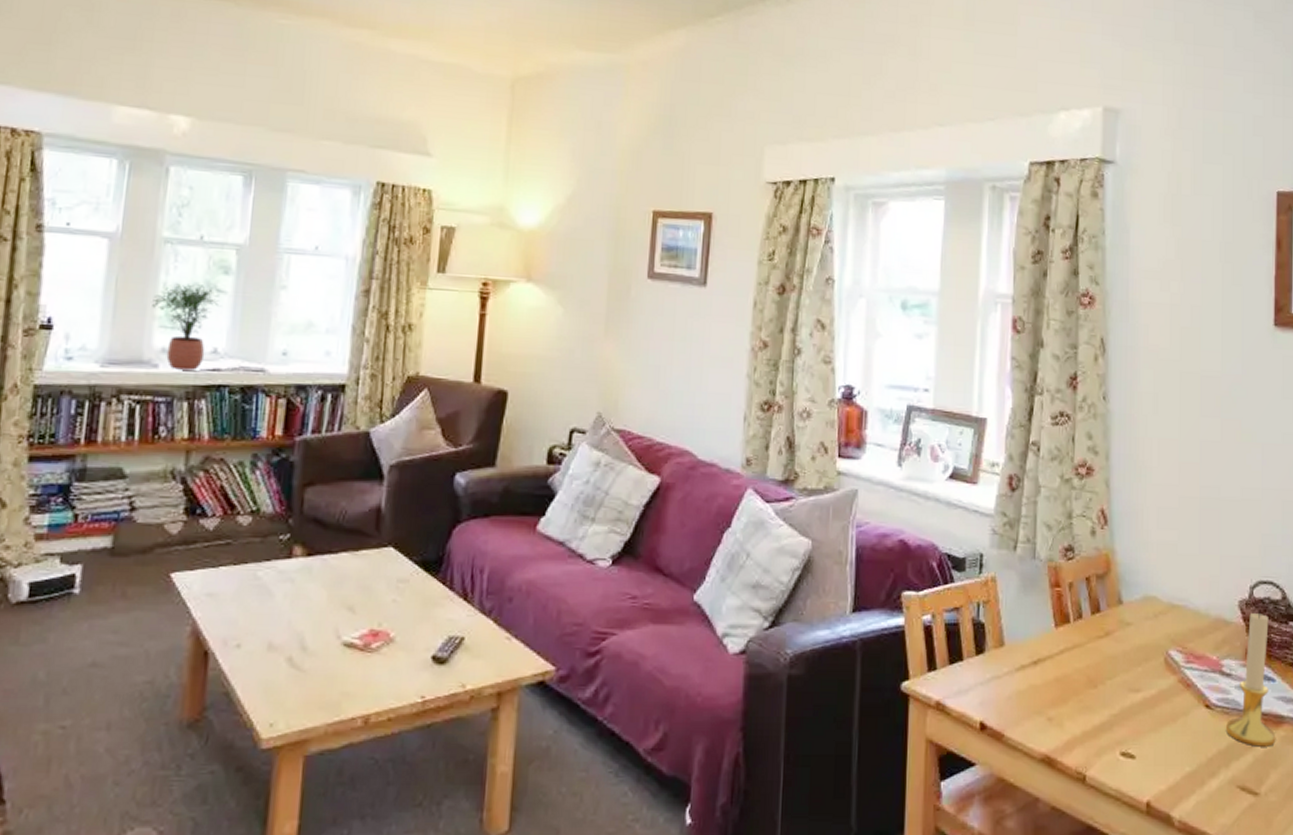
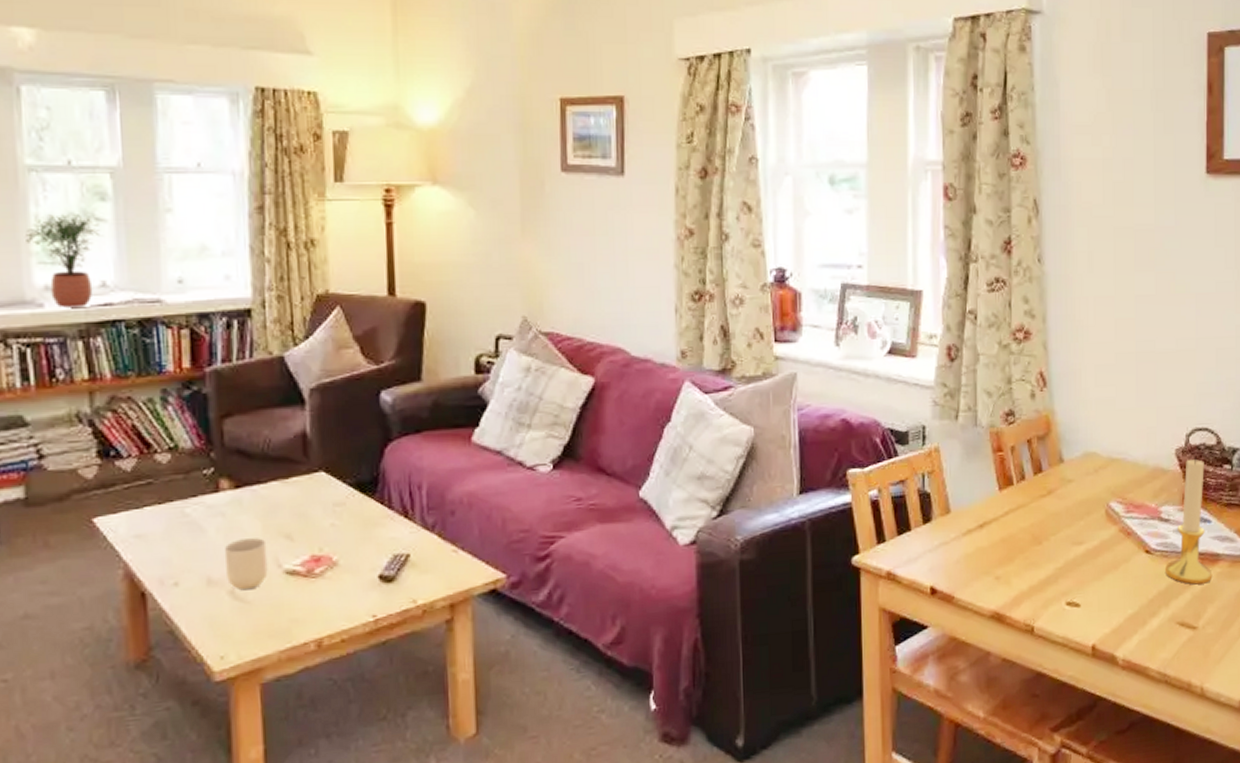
mug: none [287,607,330,659] -> present [224,538,268,591]

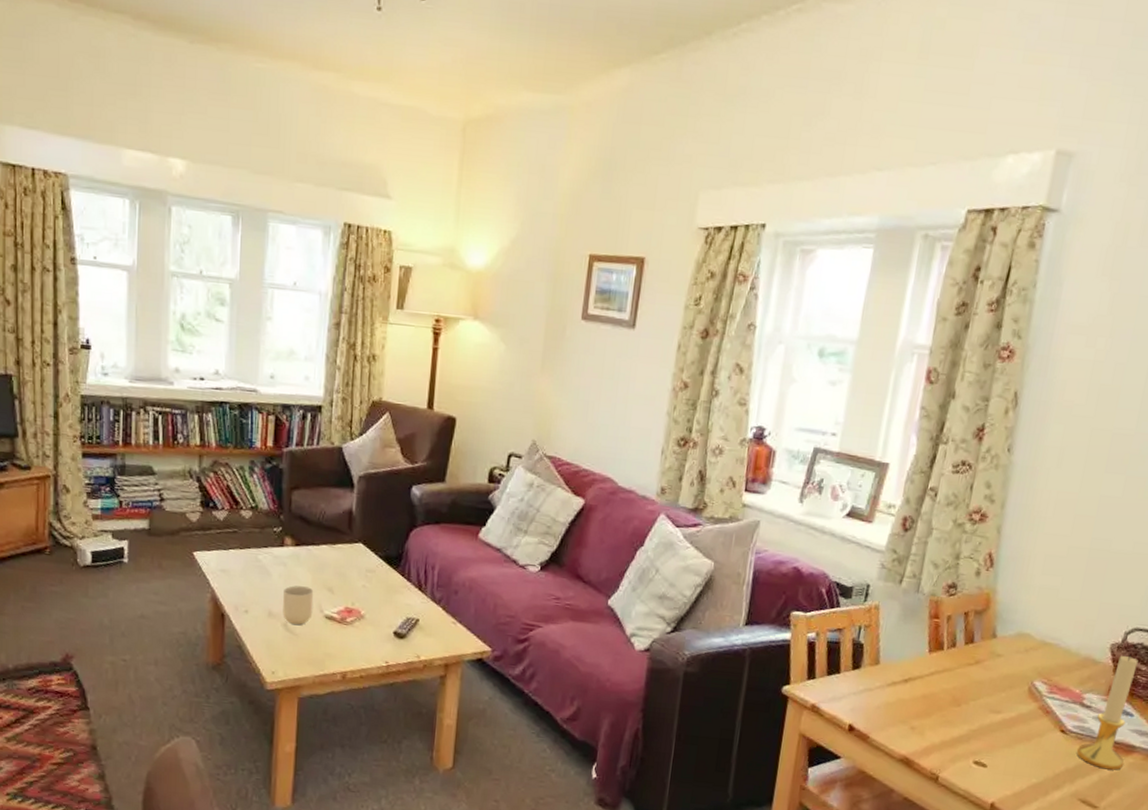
potted plant: present [25,214,100,309] -> none [165,312,218,389]

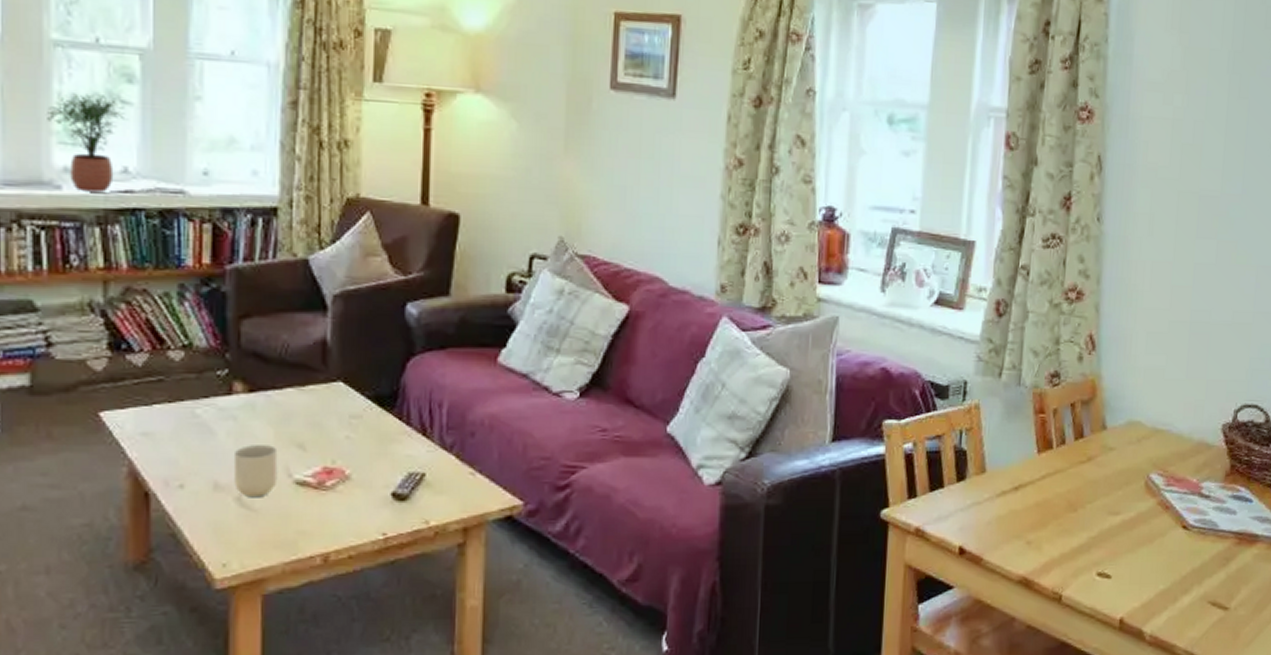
potted plant: none [165,312,218,389] -> present [47,93,124,194]
candle holder: present [1076,654,1138,770] -> none [1200,434,1251,565]

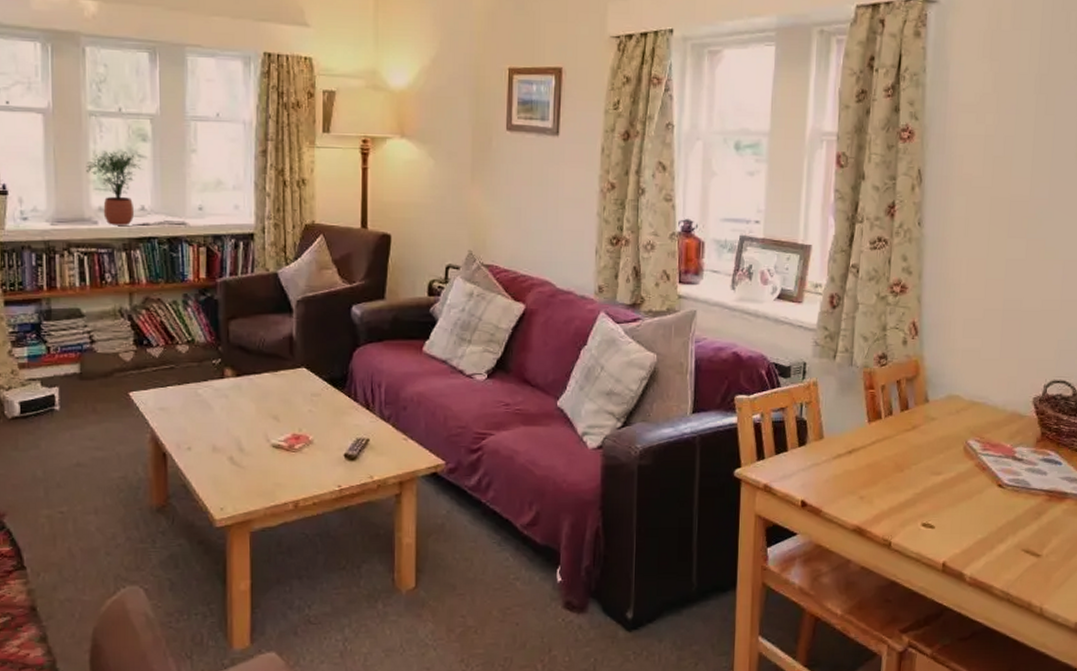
mug: present [233,445,278,498] -> none [226,417,259,458]

